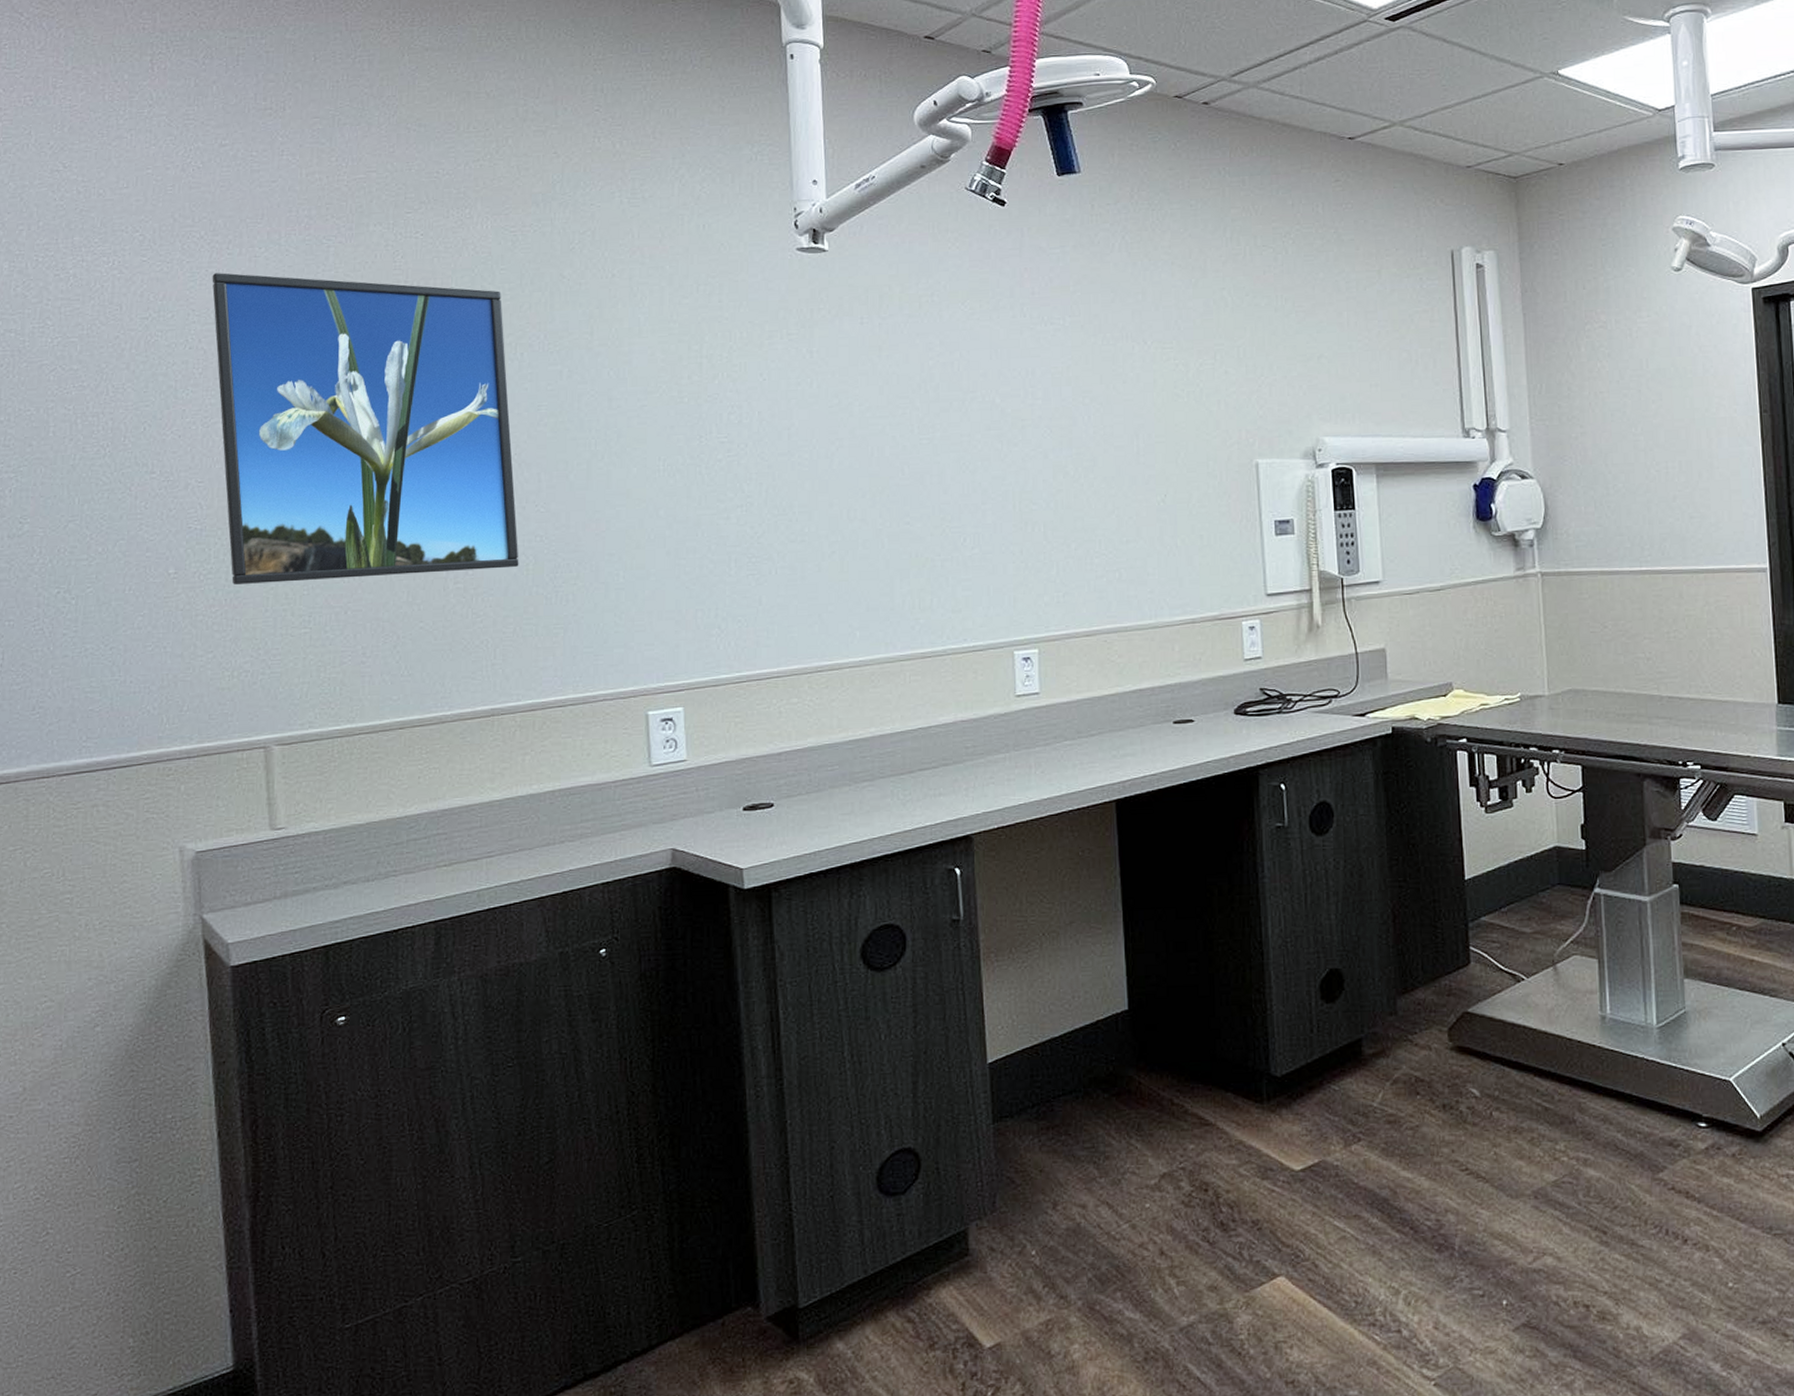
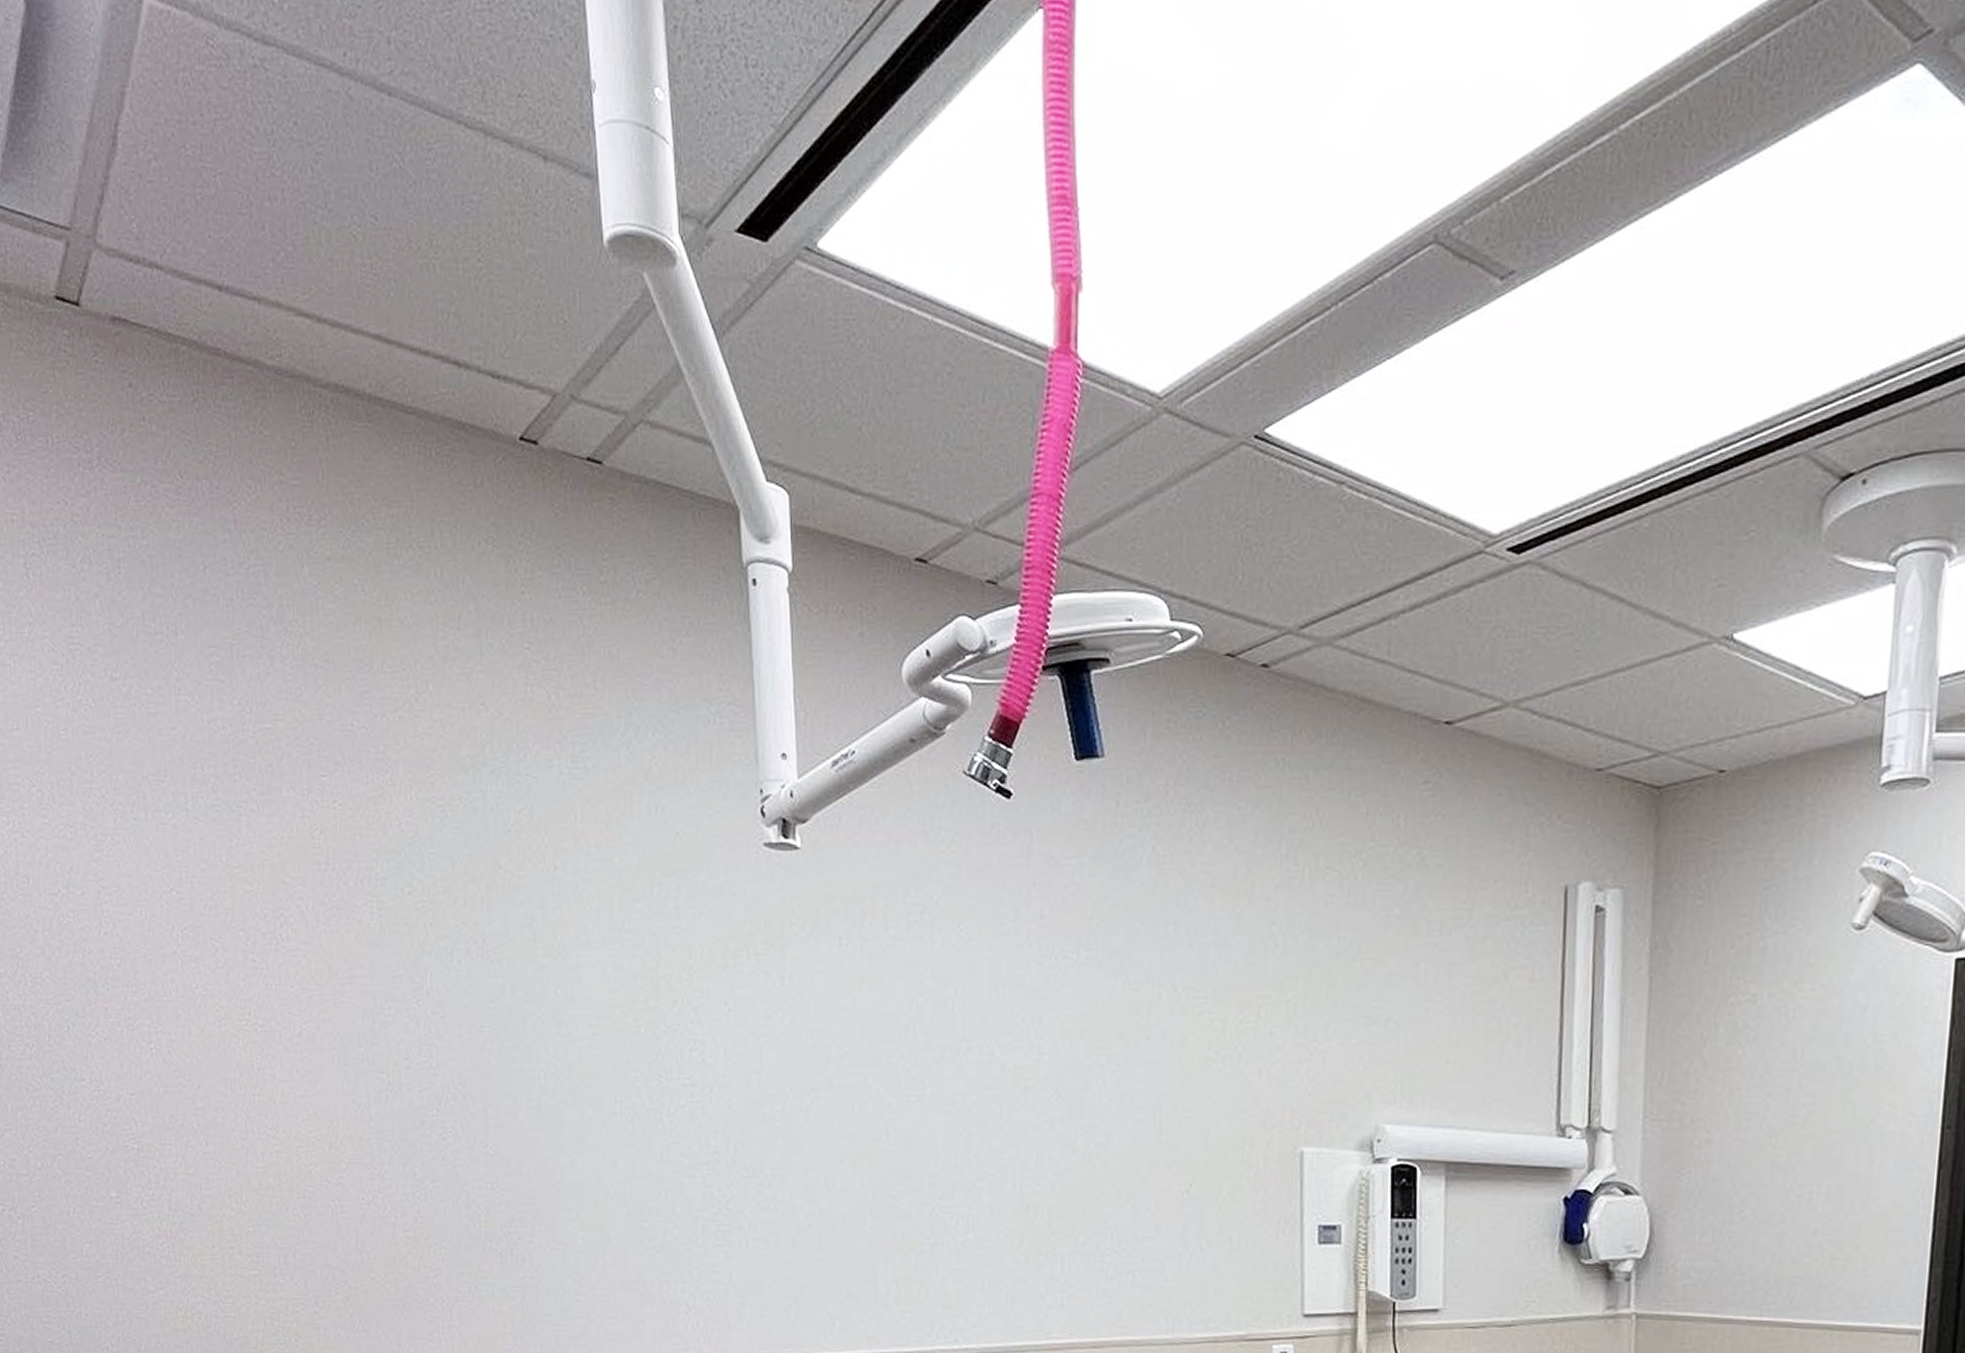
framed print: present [212,273,519,585] -> none [119,842,470,1218]

